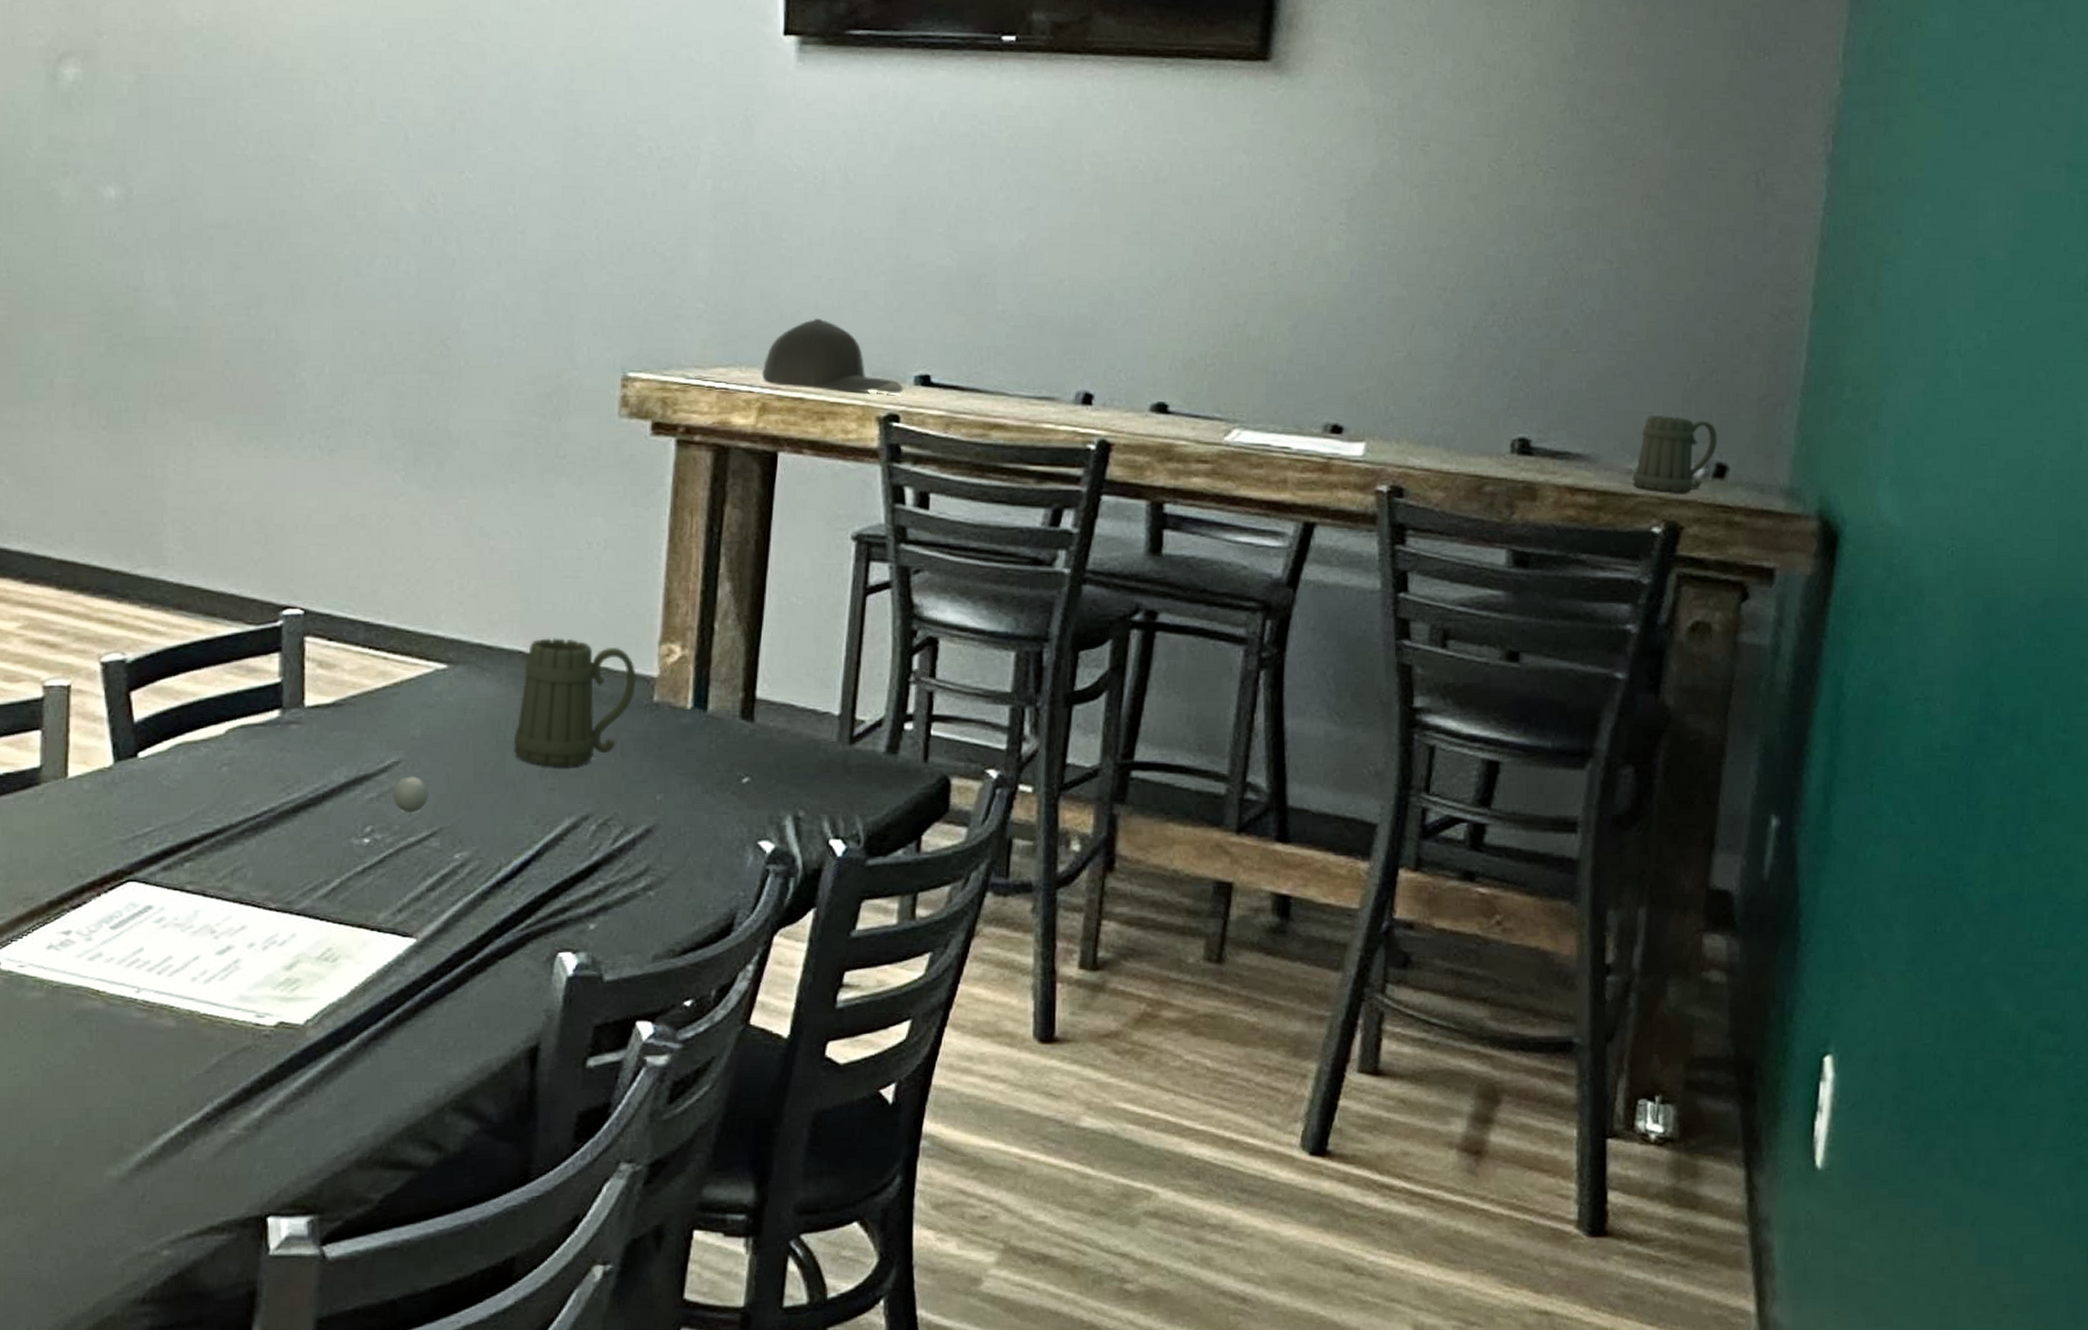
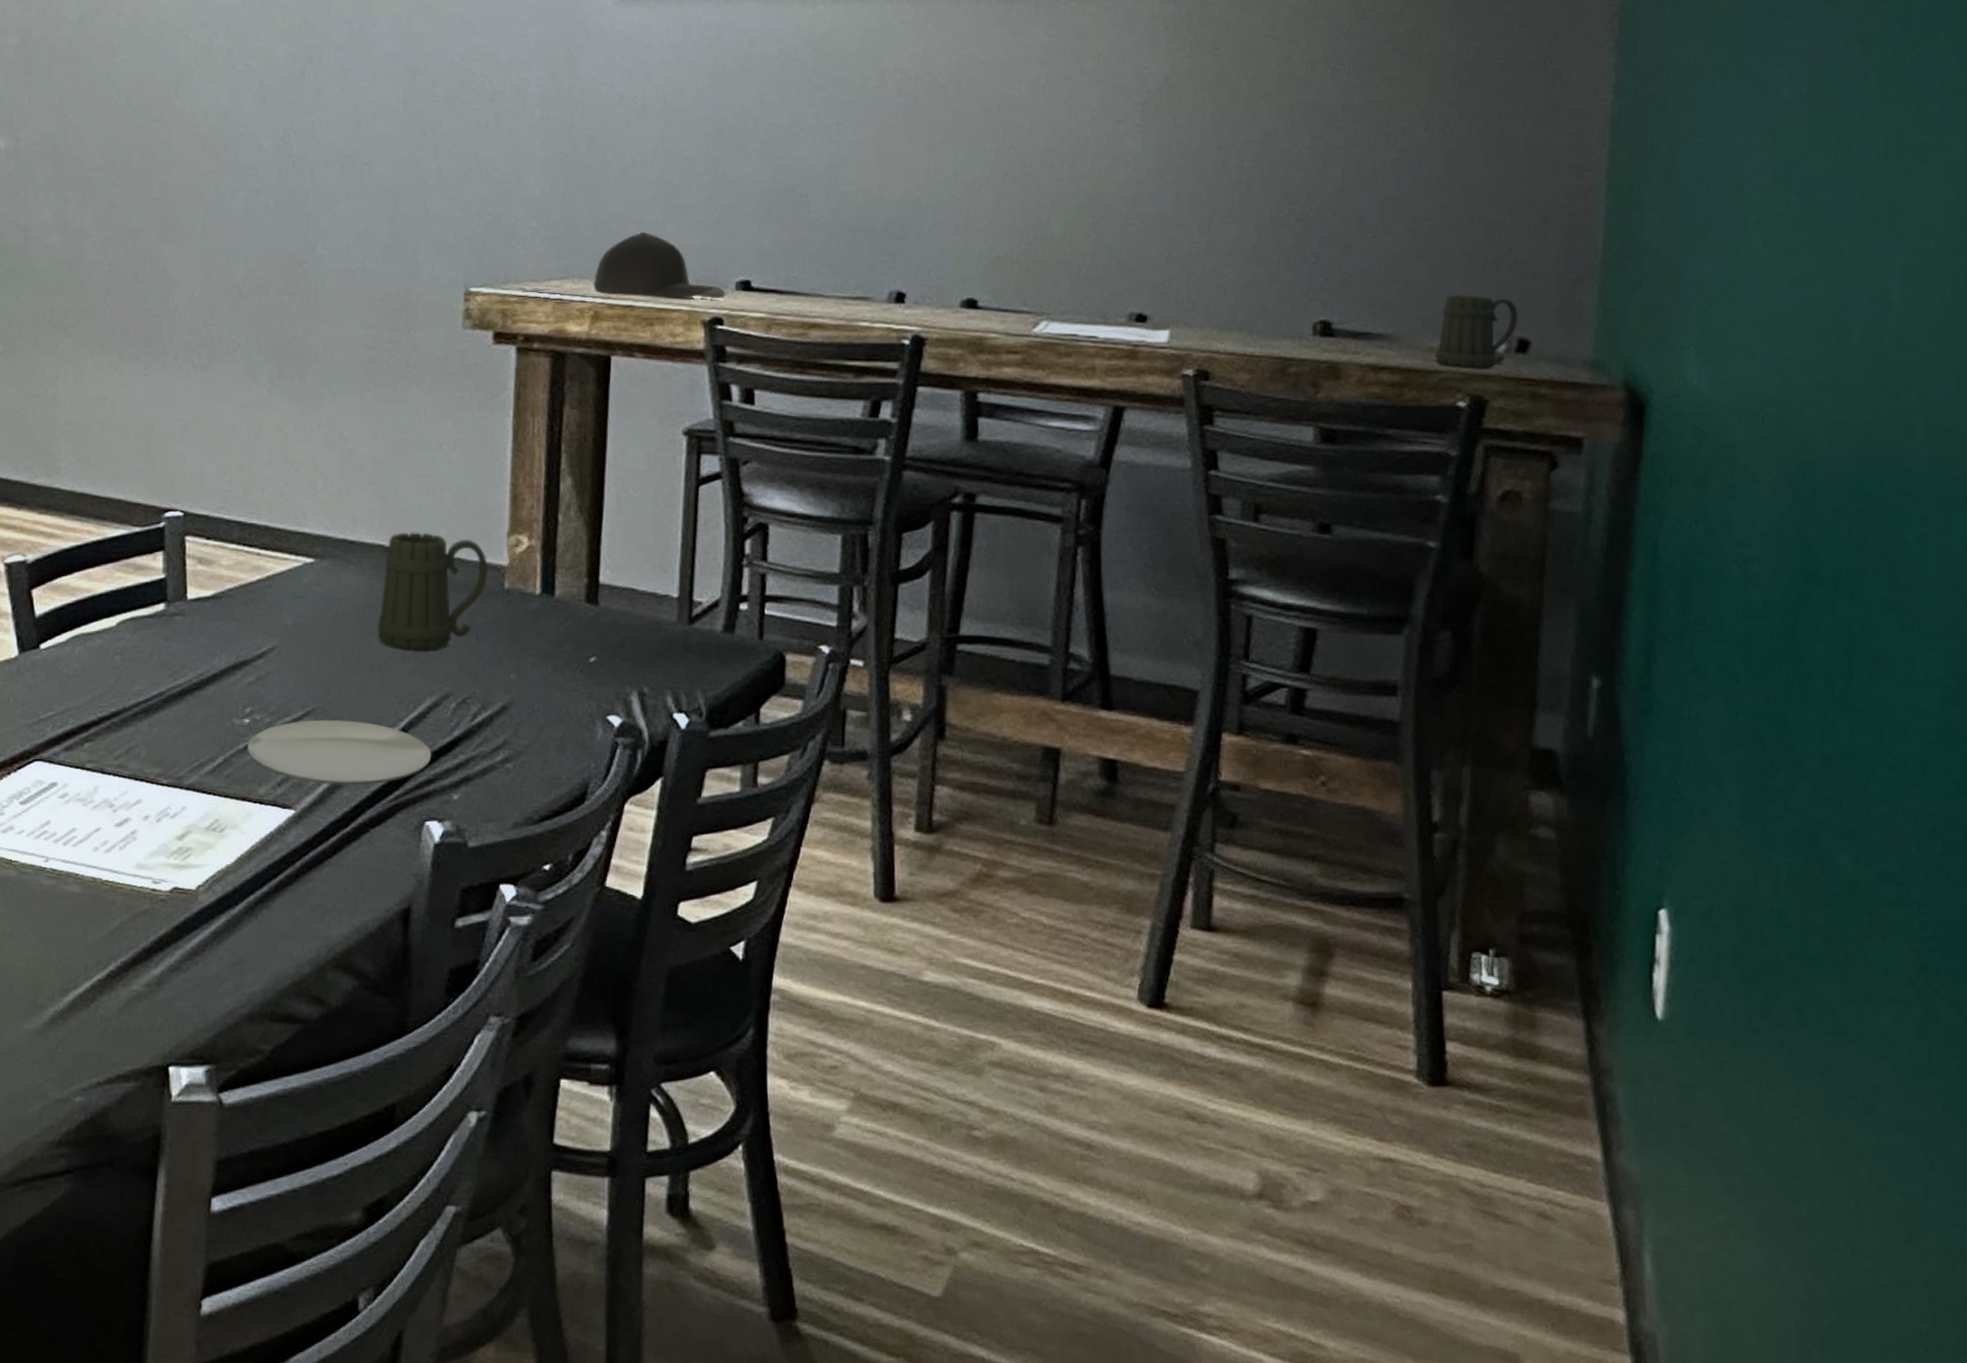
plate: none [366,840,568,912] -> present [248,719,432,785]
golf ball: present [392,776,429,812] -> none [269,661,302,694]

